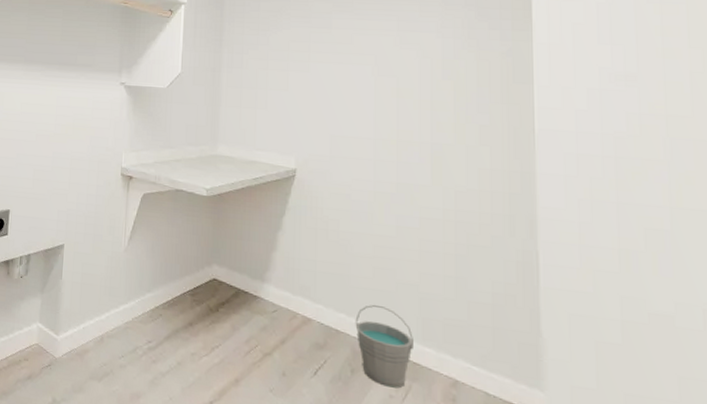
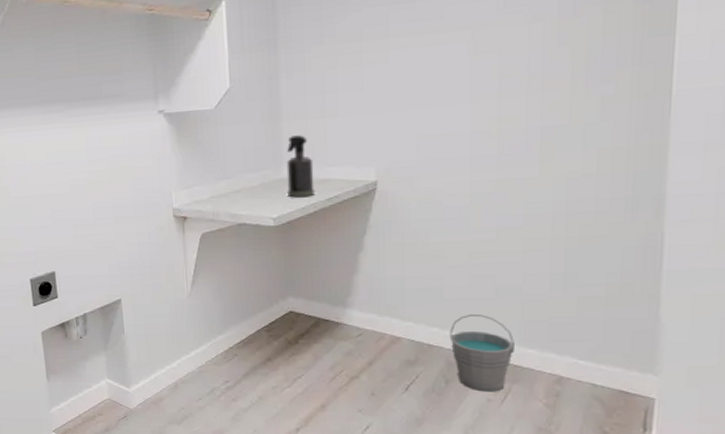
spray bottle: none [220,120,244,175] -> present [286,135,315,198]

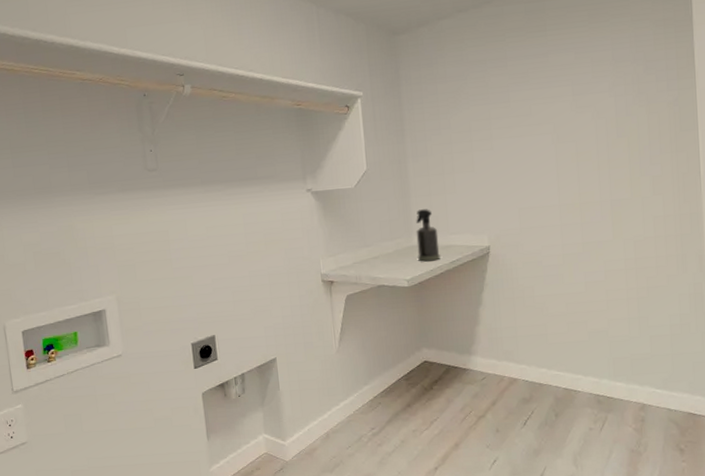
bucket: present [449,313,514,392] -> none [555,354,607,422]

